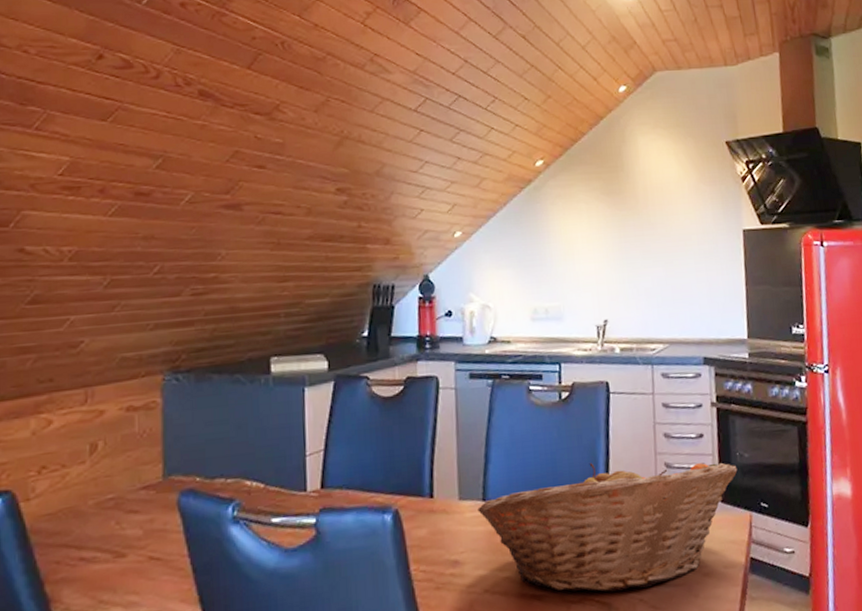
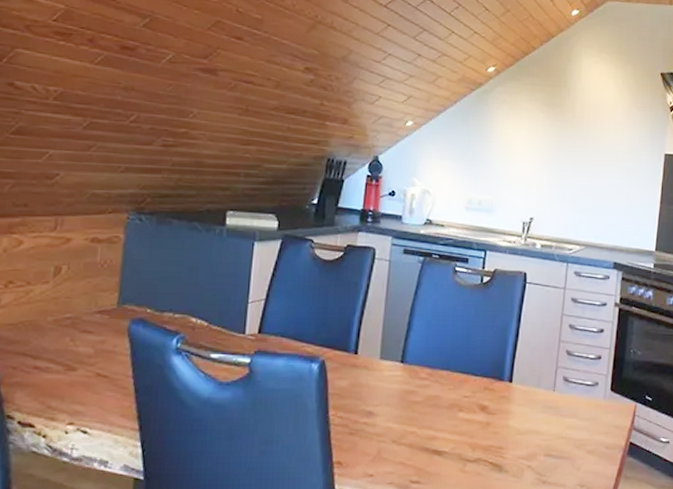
fruit basket: present [477,462,738,592] -> none [395,342,630,457]

